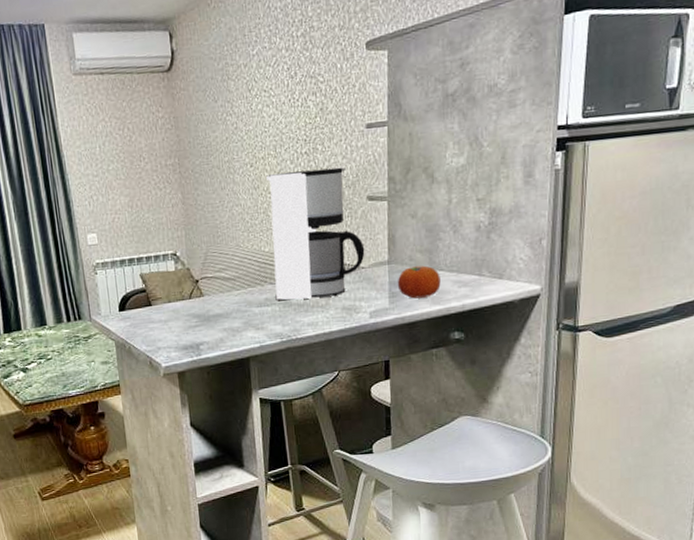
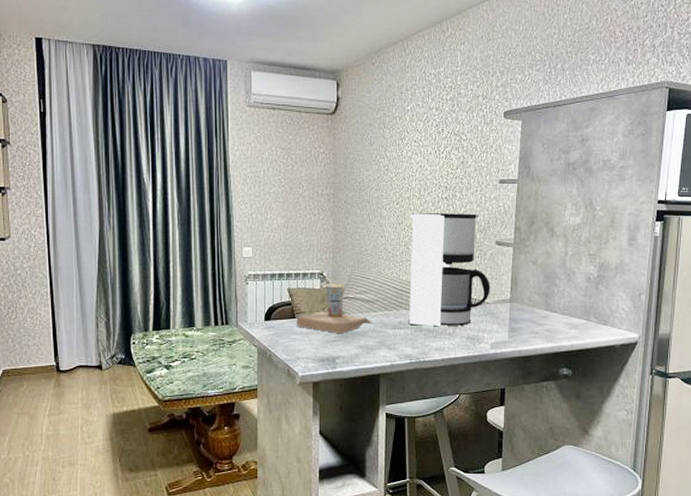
cup: none [153,263,237,318] -> present [297,284,374,334]
fruit: present [397,265,441,299] -> none [516,307,554,335]

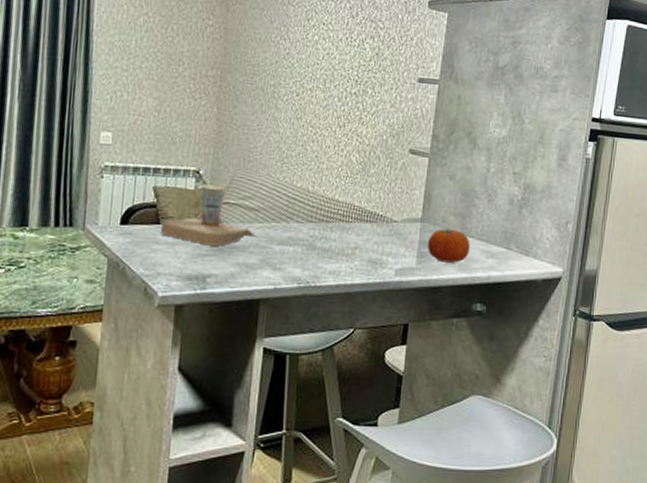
coffee maker: present [408,212,491,326] -> none [299,108,400,246]
fruit: none [516,307,554,335] -> present [427,228,470,263]

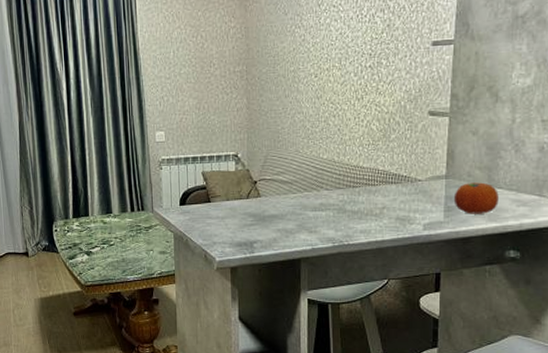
cup: present [161,184,257,247] -> none [212,165,293,218]

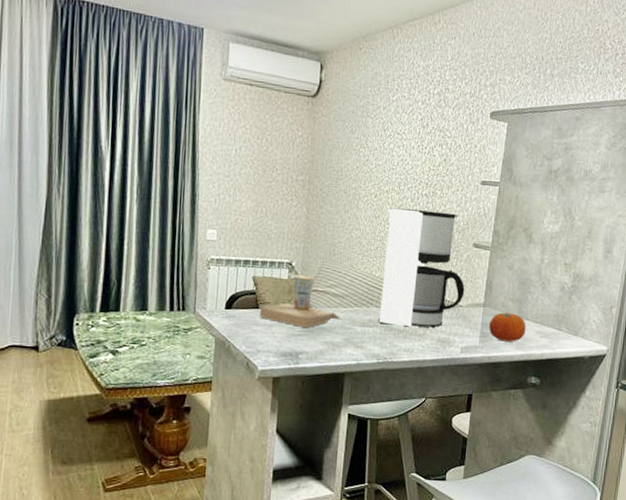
cup: none [212,165,293,218] -> present [260,274,342,328]
coffee maker: none [330,82,423,207] -> present [378,207,465,328]

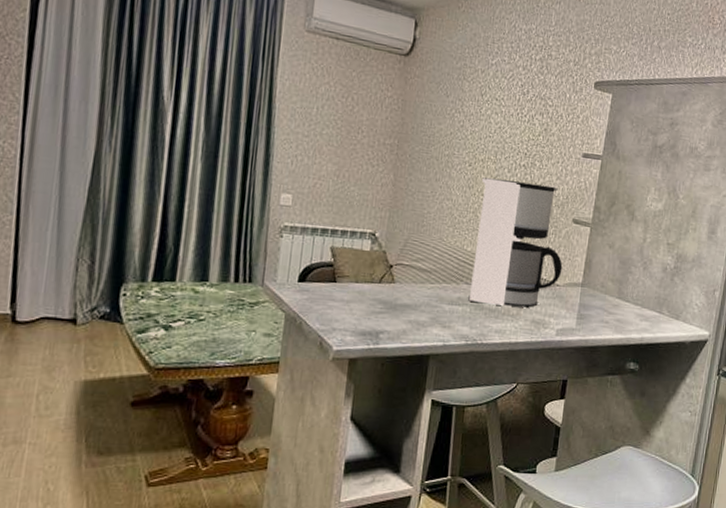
cup: present [260,274,342,328] -> none [337,246,429,305]
fruit: present [488,312,526,342] -> none [586,293,626,325]

